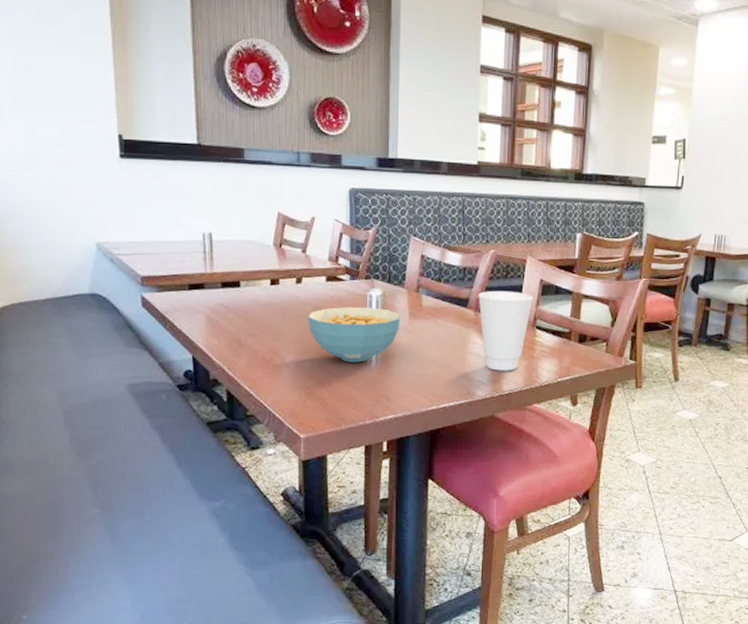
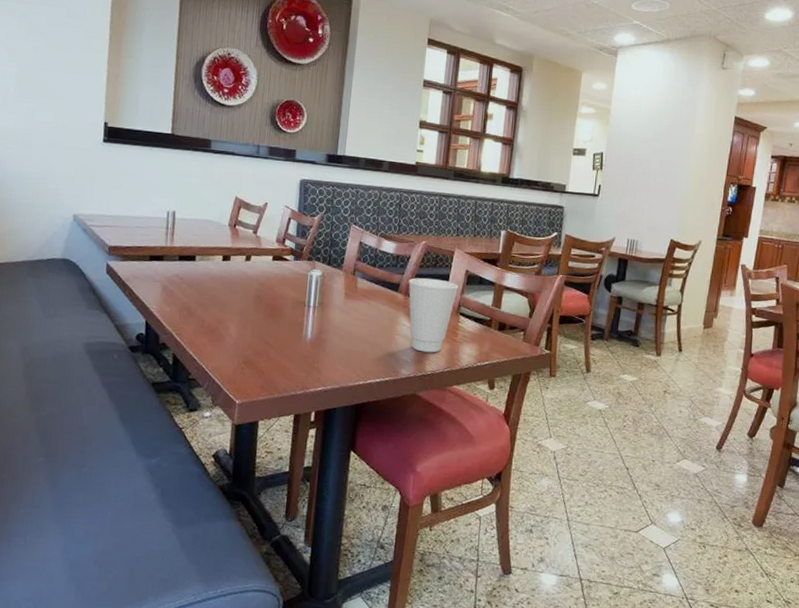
cereal bowl: present [307,306,401,363] -> none [252,284,337,336]

